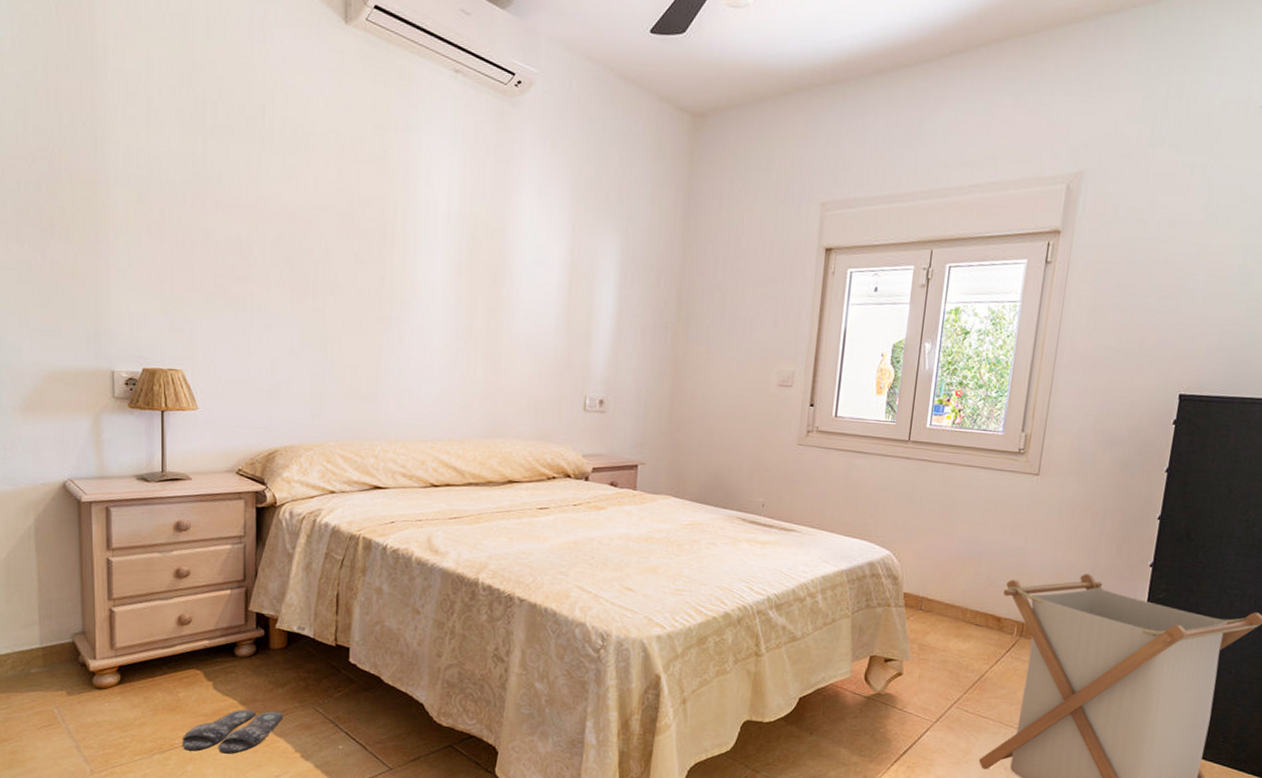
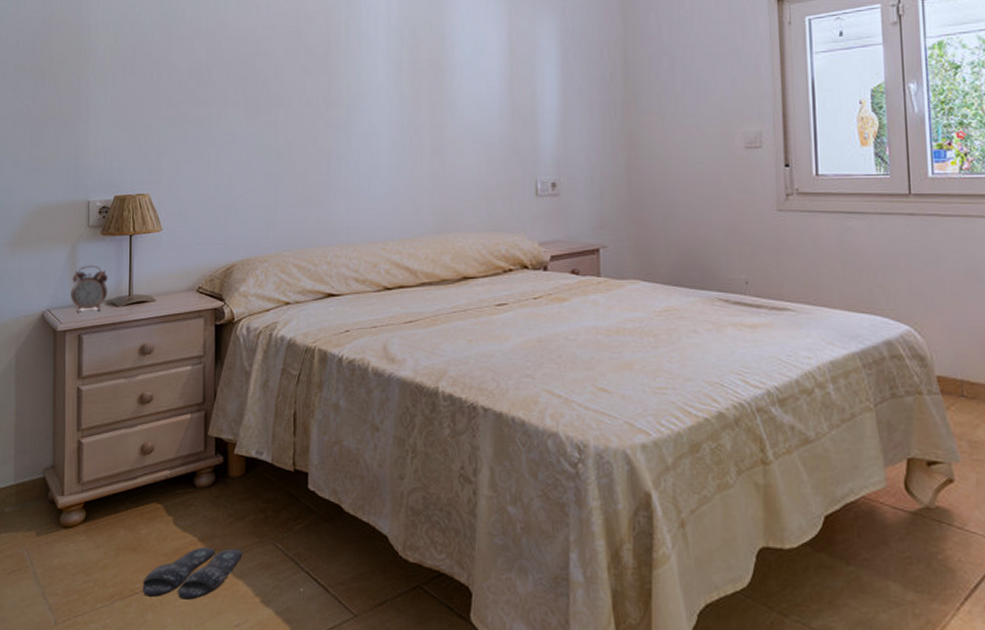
alarm clock: none [95,437,138,485] -> present [70,265,108,312]

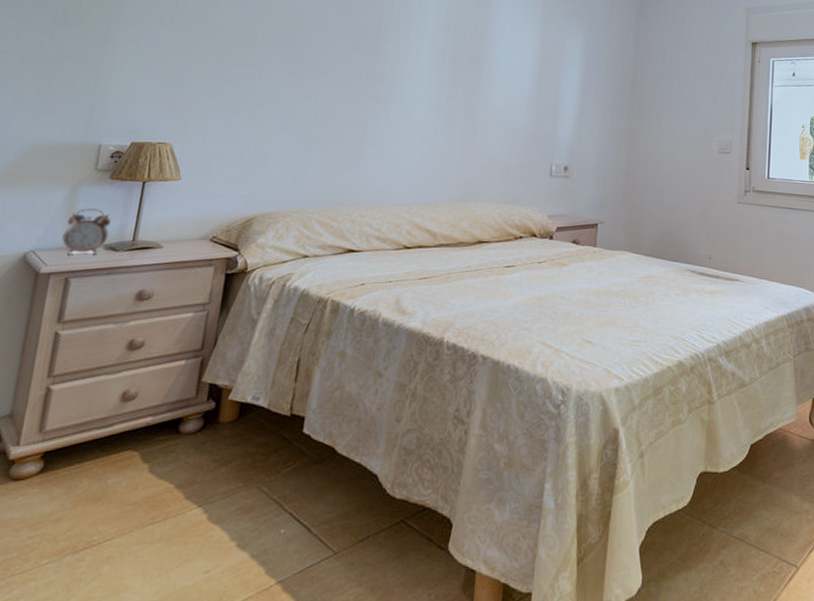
slippers: present [142,547,243,600] -> none [101,493,223,549]

